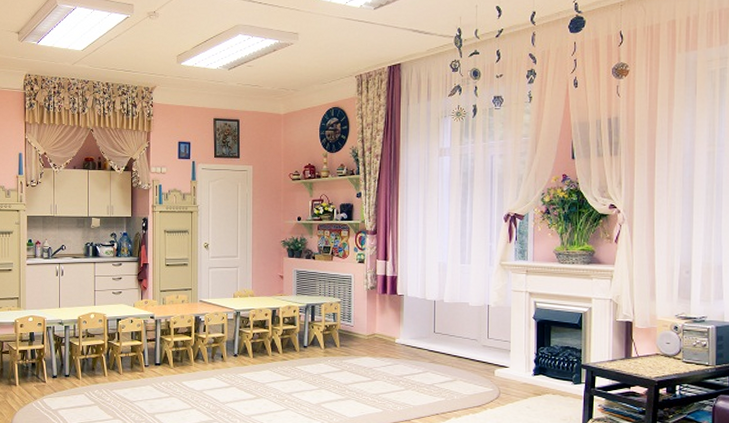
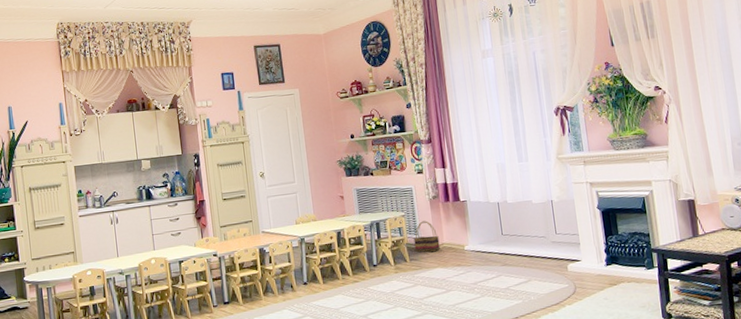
basket: none [346,309,371,341] -> present [413,220,440,252]

